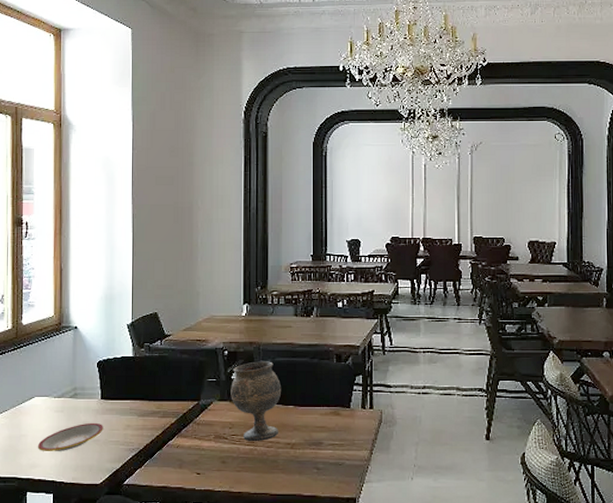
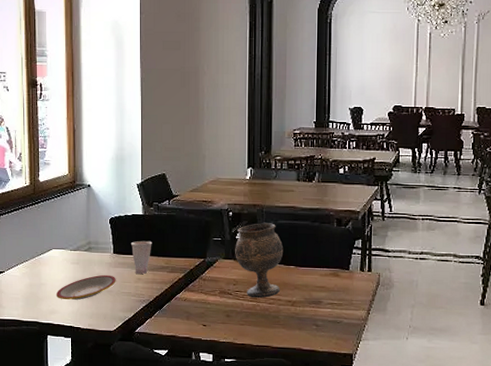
cup: none [119,385,143,420] -> present [130,241,152,274]

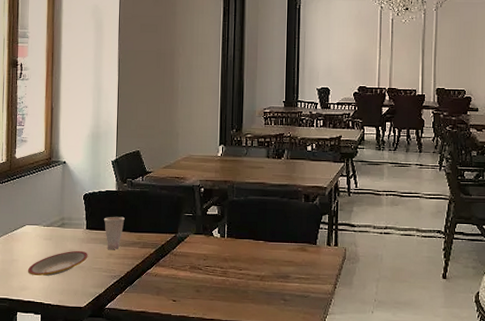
goblet: present [235,223,284,299] -> none [206,199,253,273]

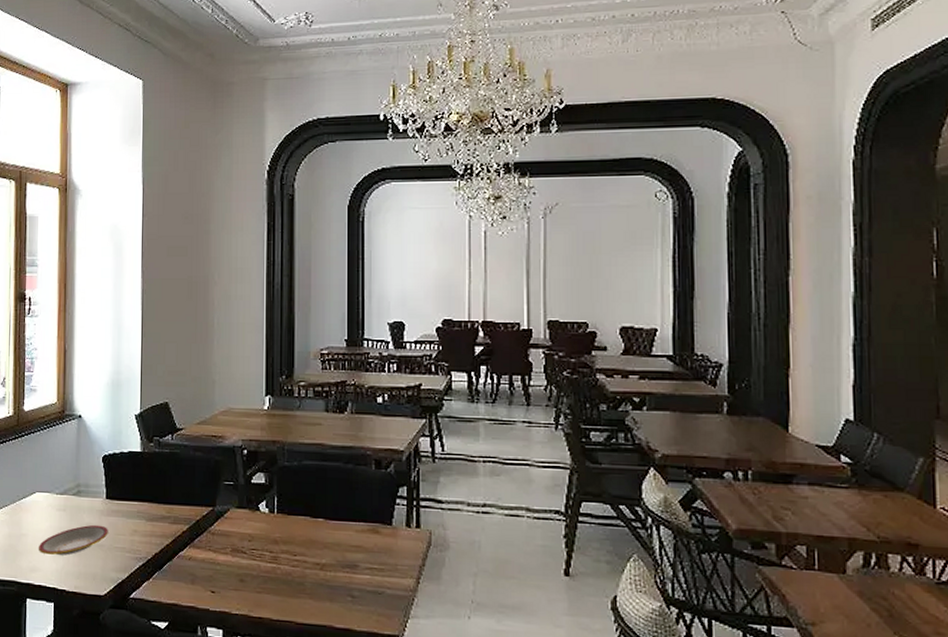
cup: present [103,217,125,249] -> none [126,484,152,525]

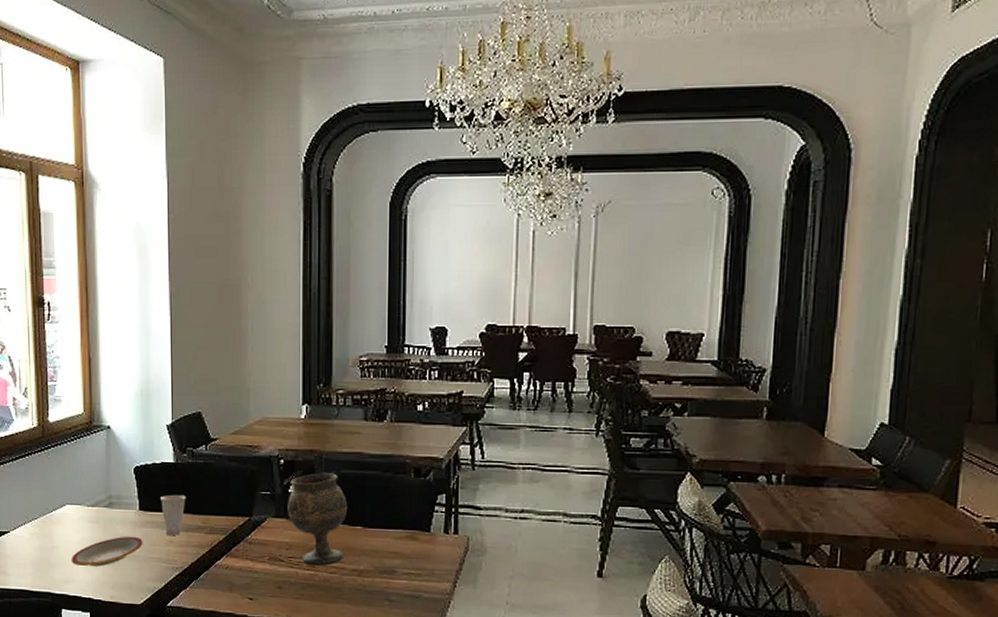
cup: none [126,484,152,525] -> present [159,495,186,535]
goblet: none [250,463,310,559] -> present [287,473,348,567]

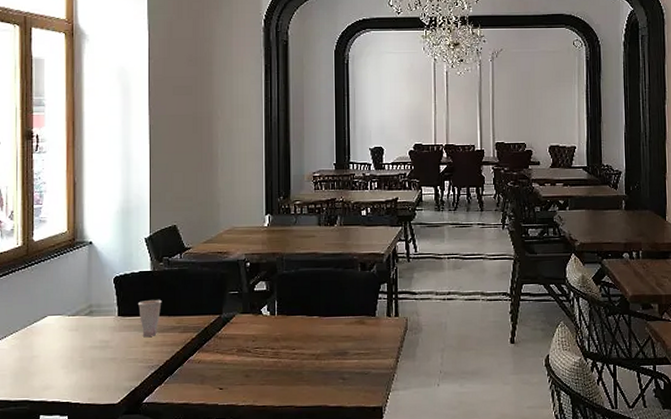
plate: present [71,536,143,567] -> none [50,340,121,372]
goblet: present [287,473,348,567] -> none [253,272,306,354]

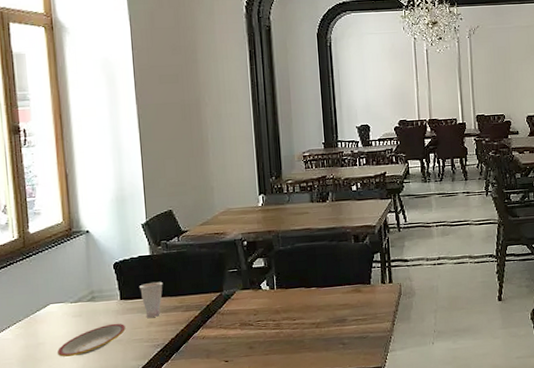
plate: none [50,340,121,372] -> present [57,323,126,357]

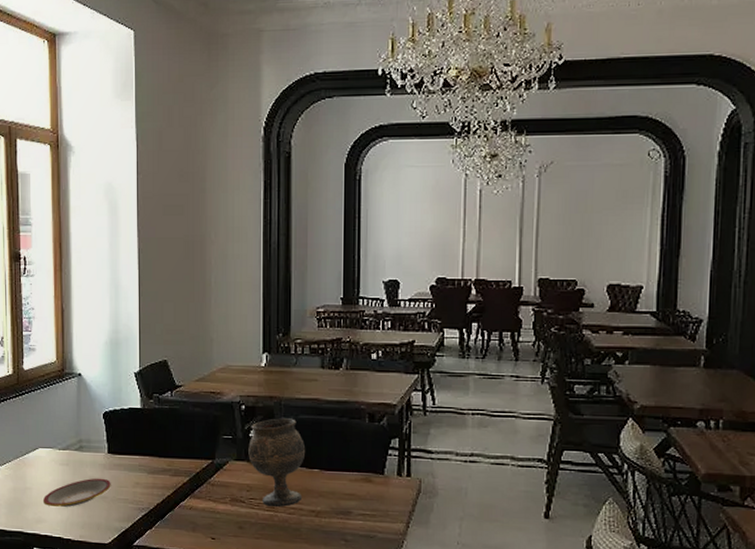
cup: present [138,282,163,318] -> none [127,439,152,477]
goblet: none [252,247,304,326] -> present [248,418,306,508]

